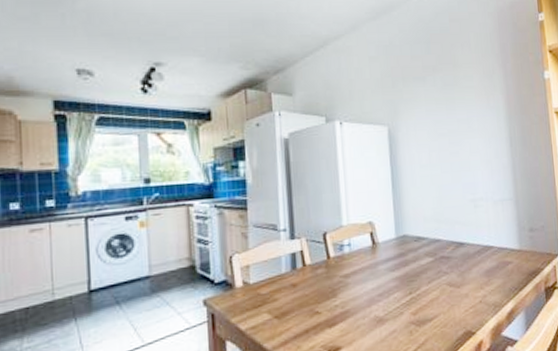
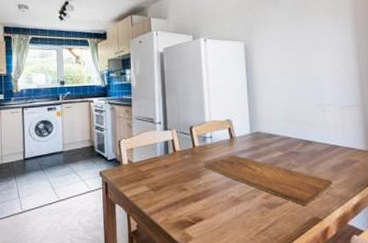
cutting board: none [341,264,486,319] -> present [204,154,333,205]

